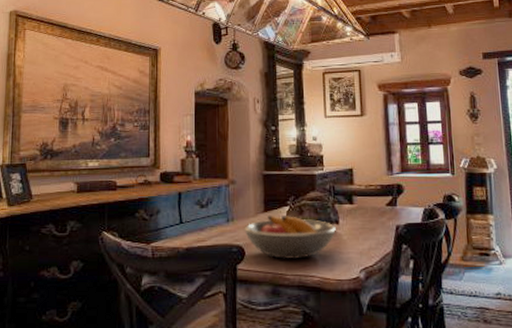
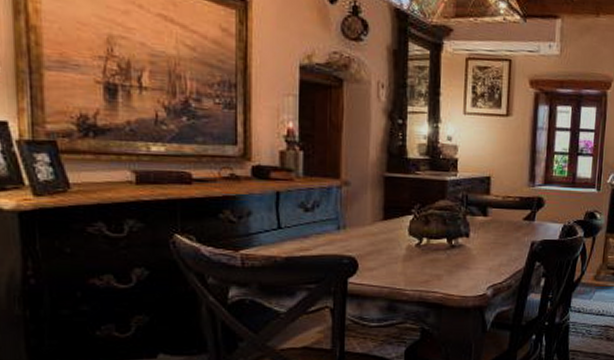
fruit bowl: present [244,215,337,260] -> none [358,224,467,274]

